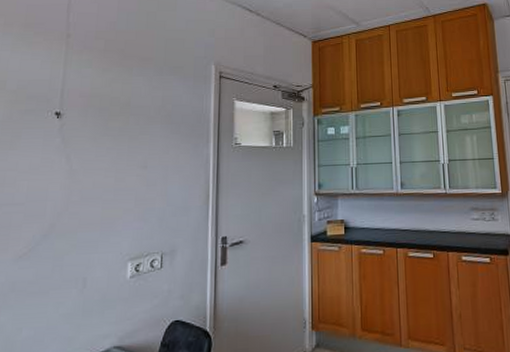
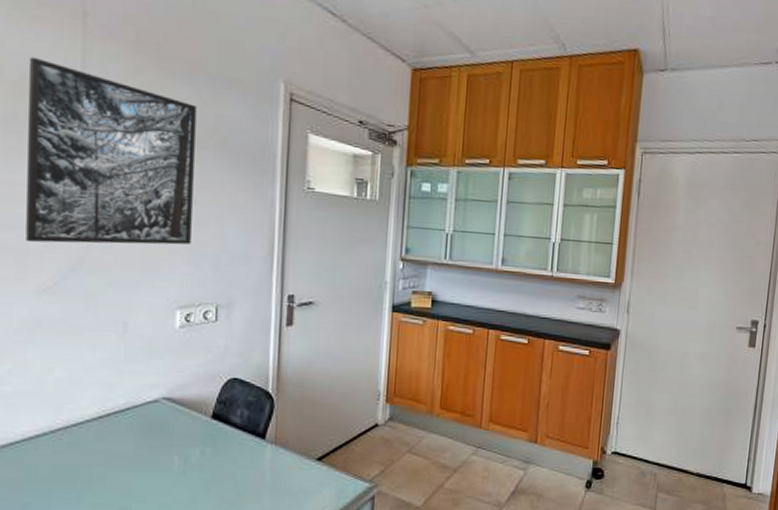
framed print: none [10,71,148,217] -> present [26,56,197,245]

